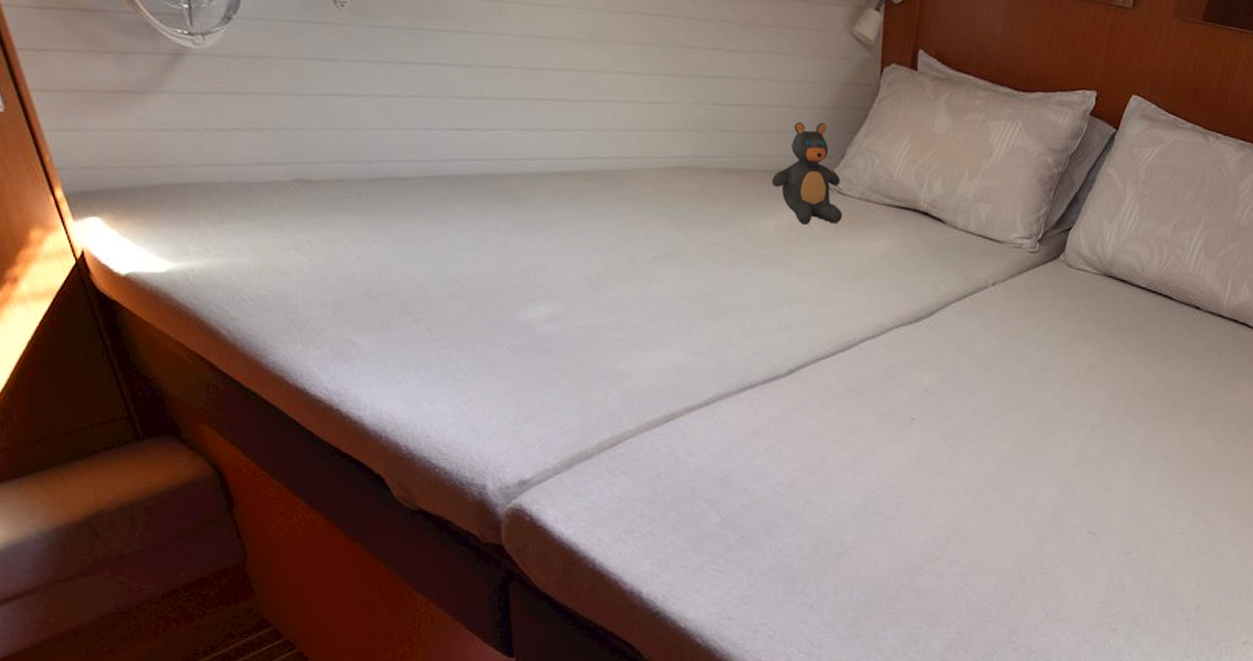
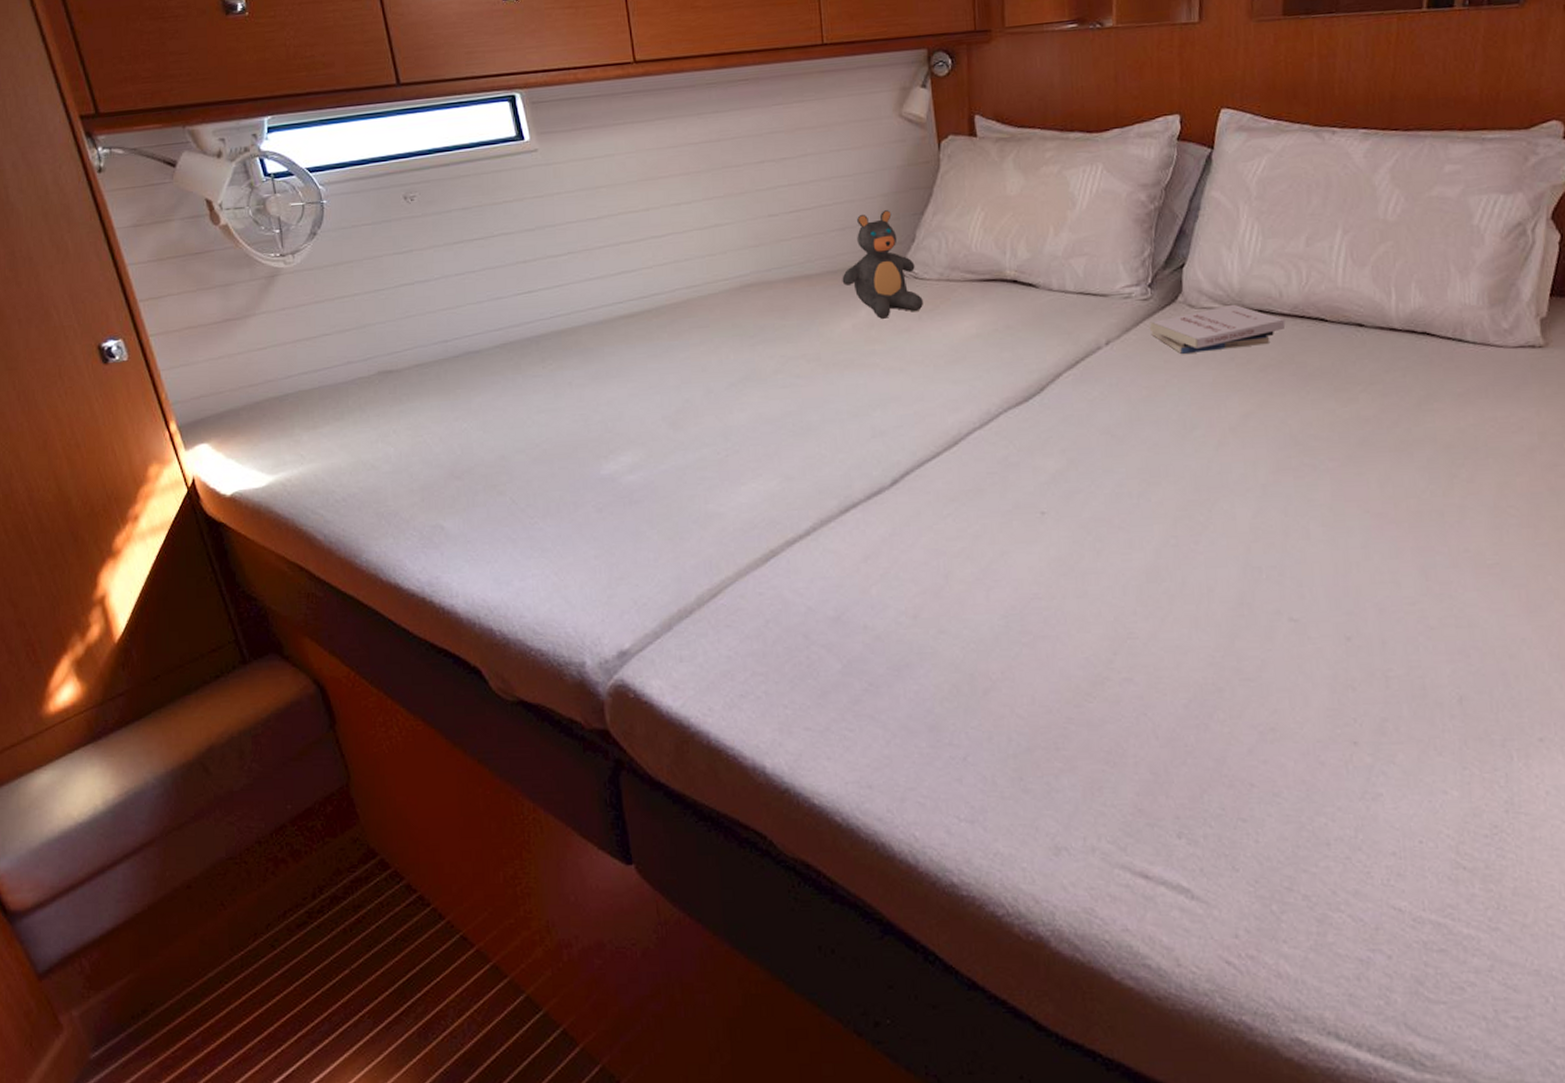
books: none [1031,270,1141,310] -> present [1150,304,1286,354]

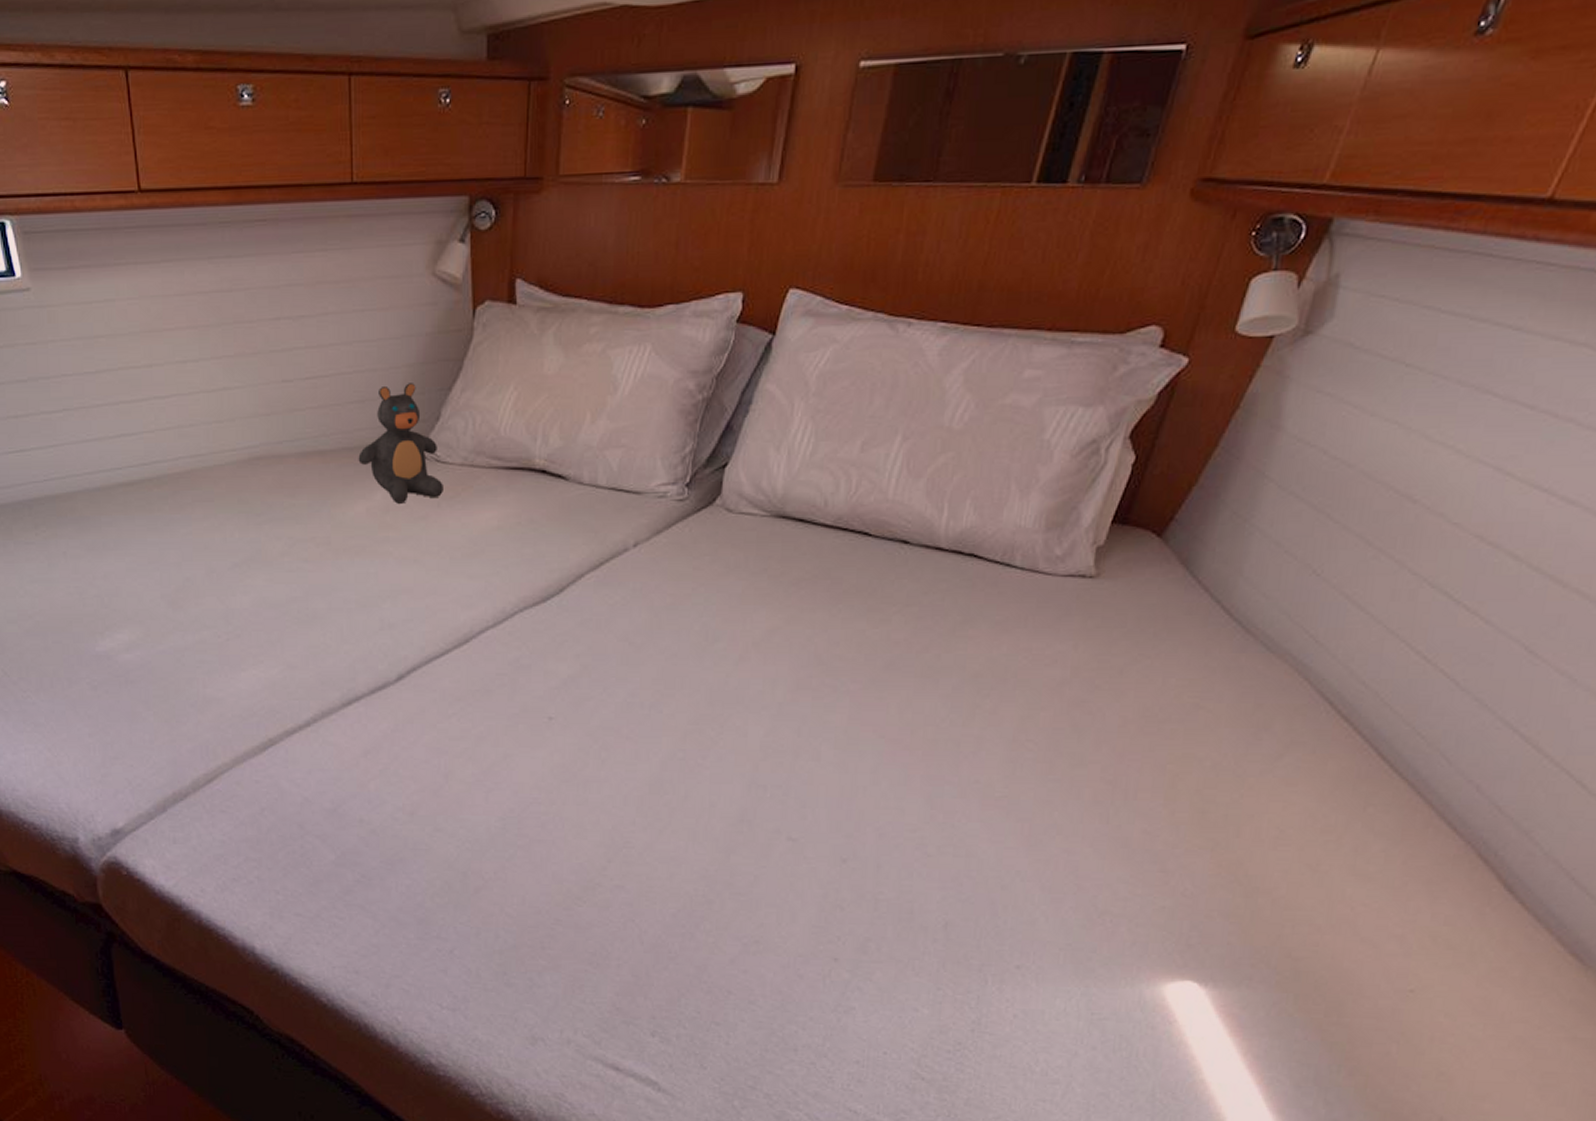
books: present [1150,304,1286,354] -> none [683,510,827,561]

